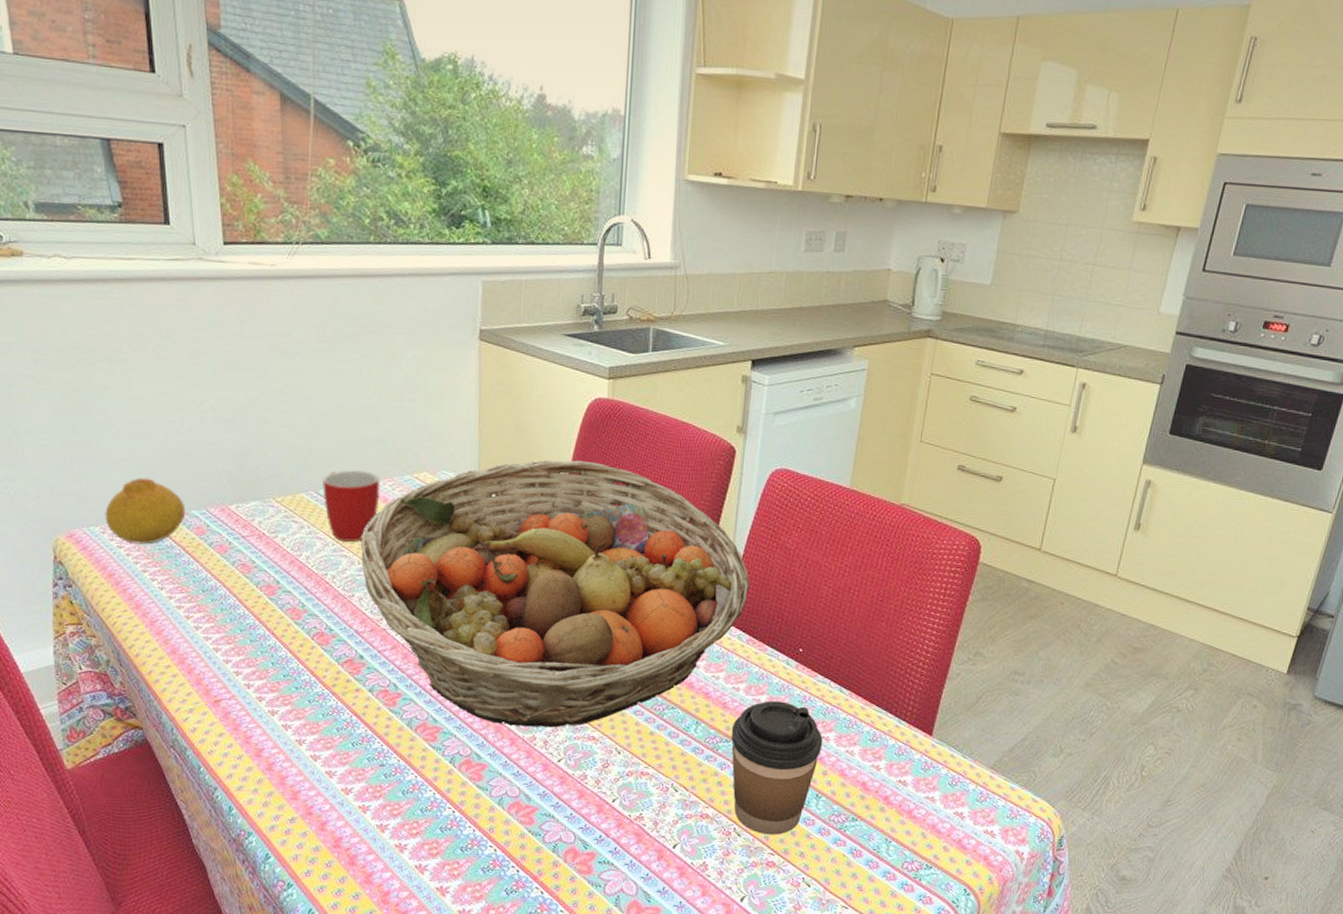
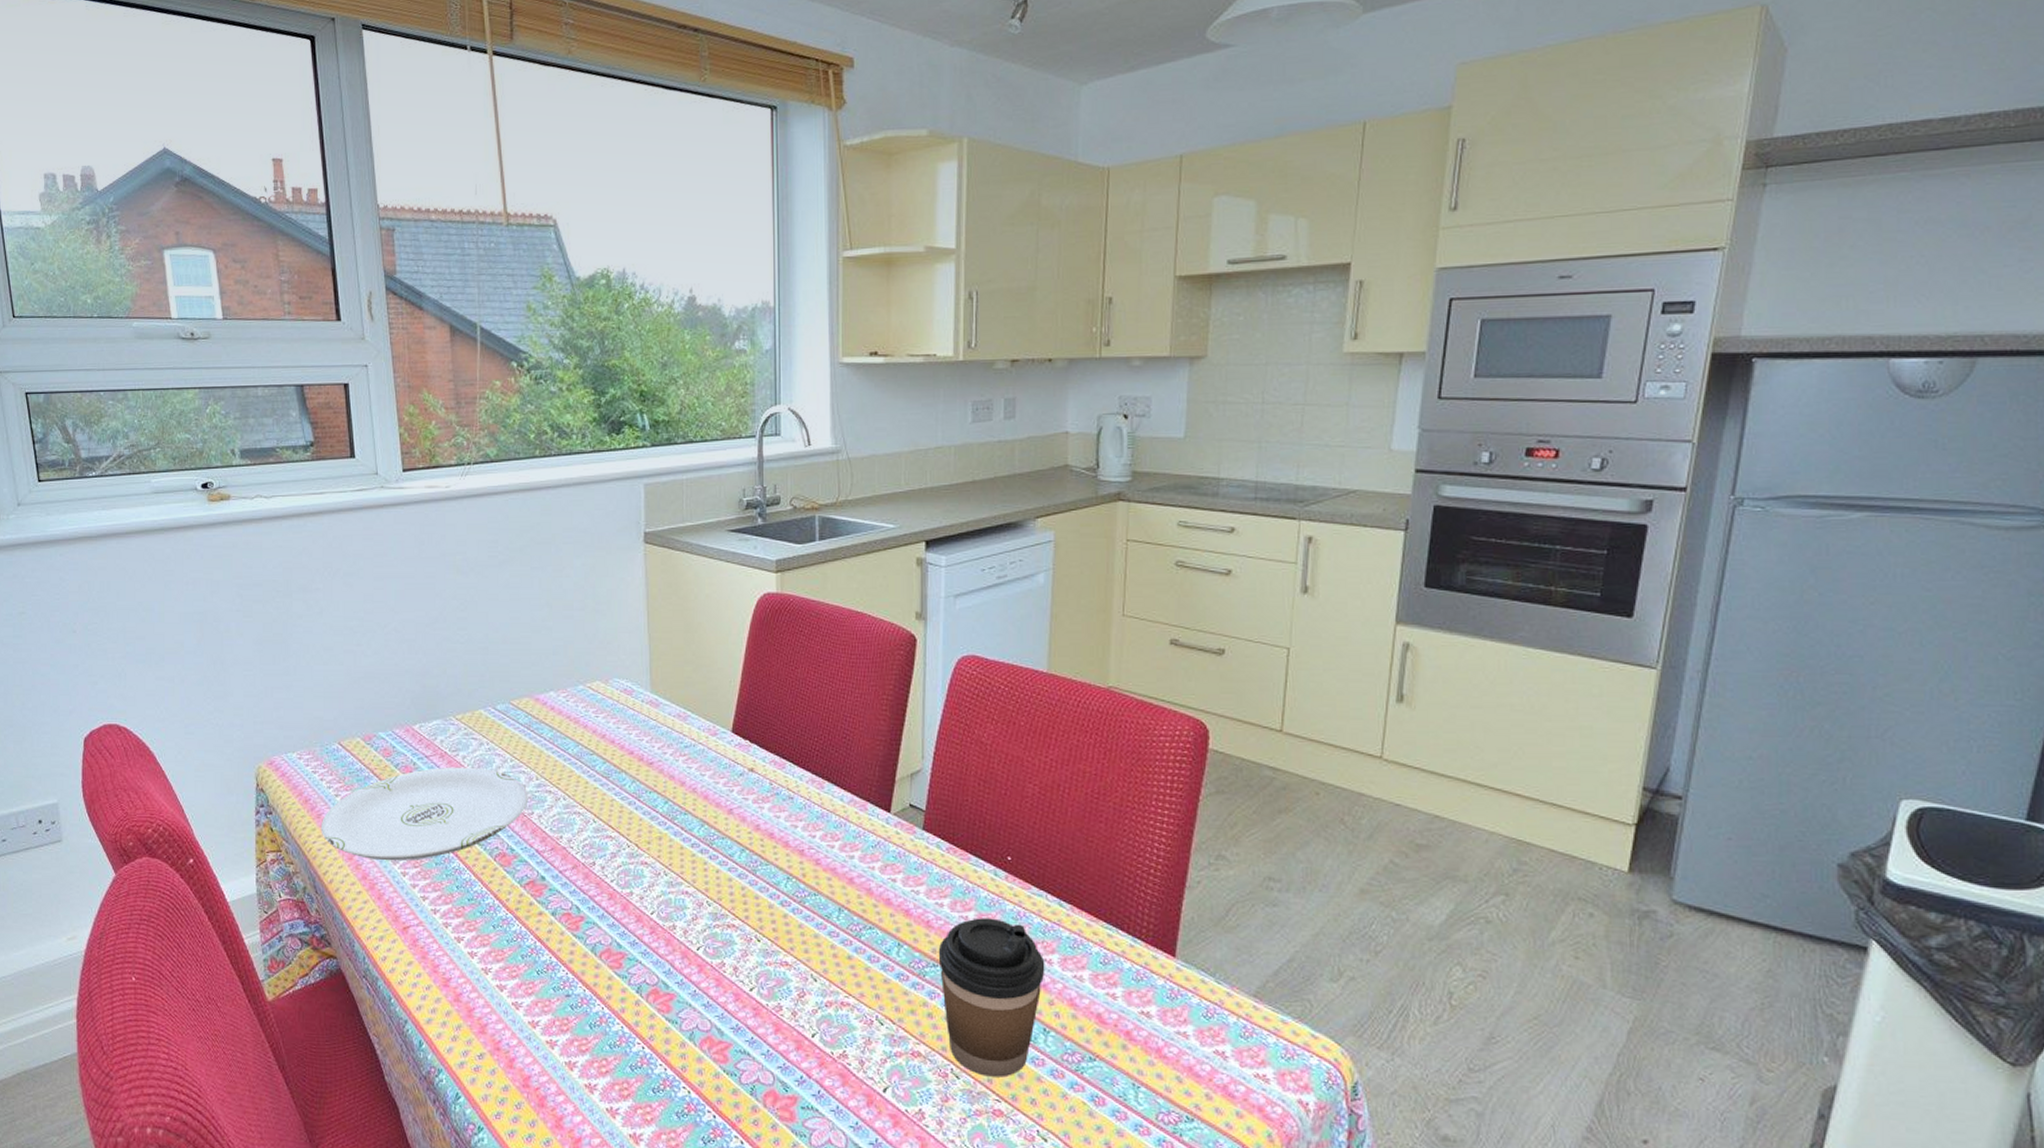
fruit: present [105,477,186,545] -> none [301,702,373,769]
plate: none [126,548,350,638] -> present [320,767,529,861]
mug: present [323,470,380,542] -> none [500,683,555,757]
fruit basket: present [360,460,750,728] -> none [537,659,945,952]

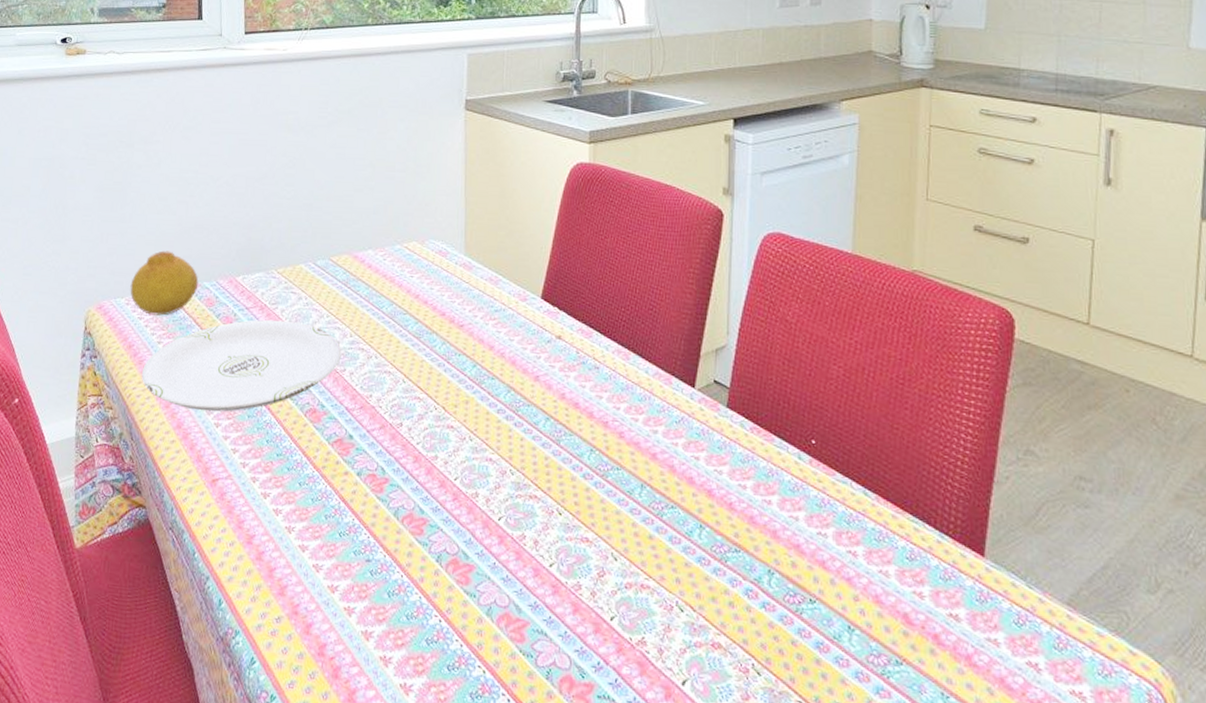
fruit: none [301,702,373,769] -> present [130,250,199,316]
coffee cup: present [938,918,1045,1077] -> none [740,502,850,677]

